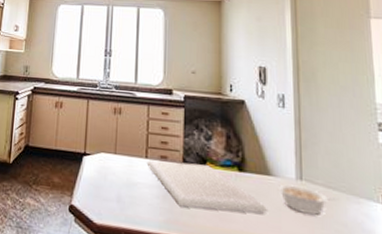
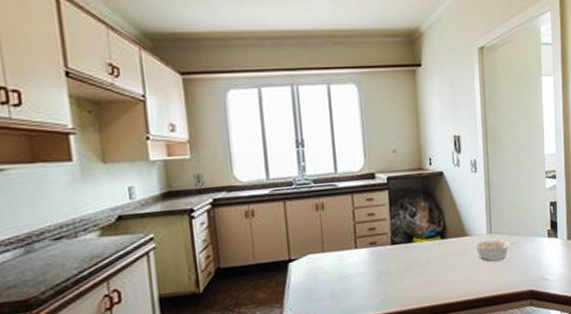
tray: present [146,160,267,214] -> none [356,240,466,285]

